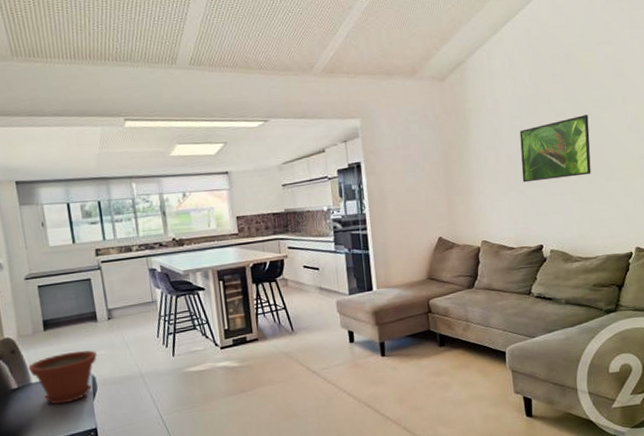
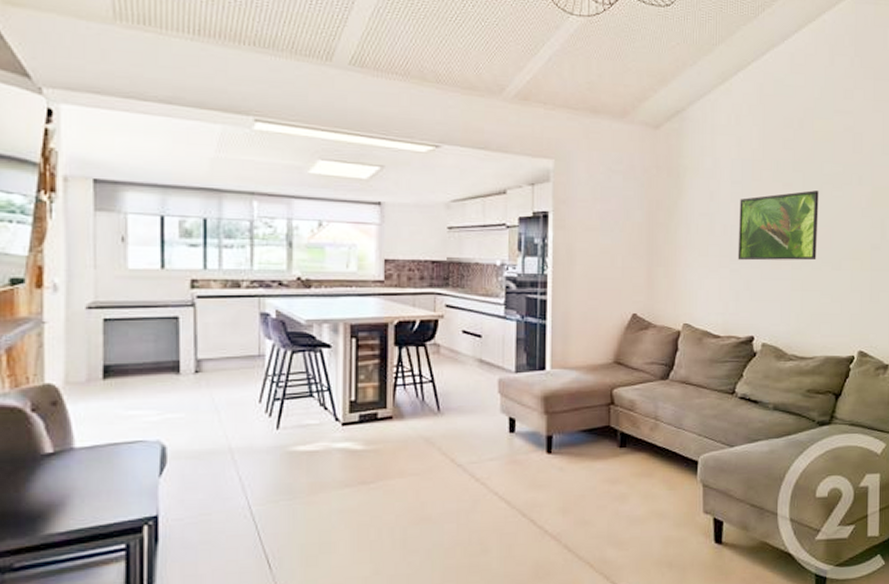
plant pot: present [28,350,98,405] -> none [72,410,174,480]

